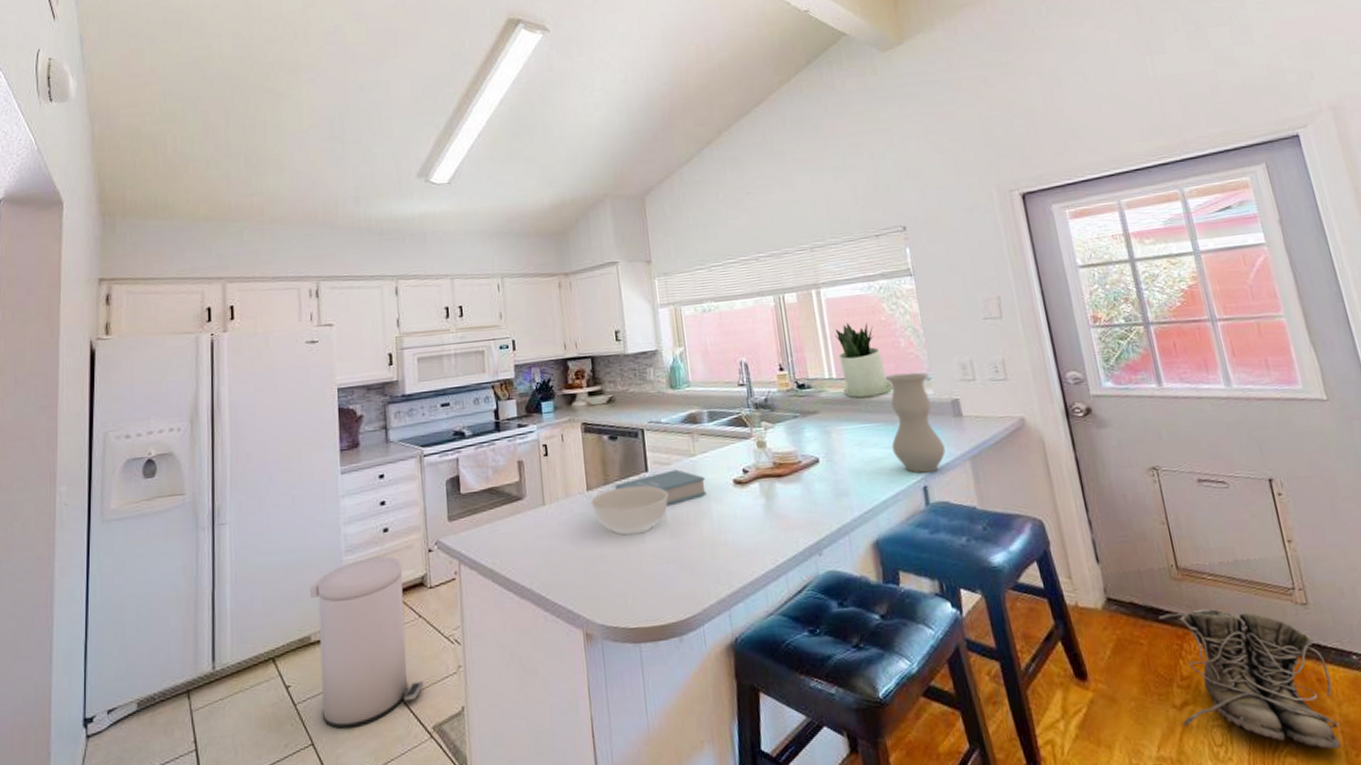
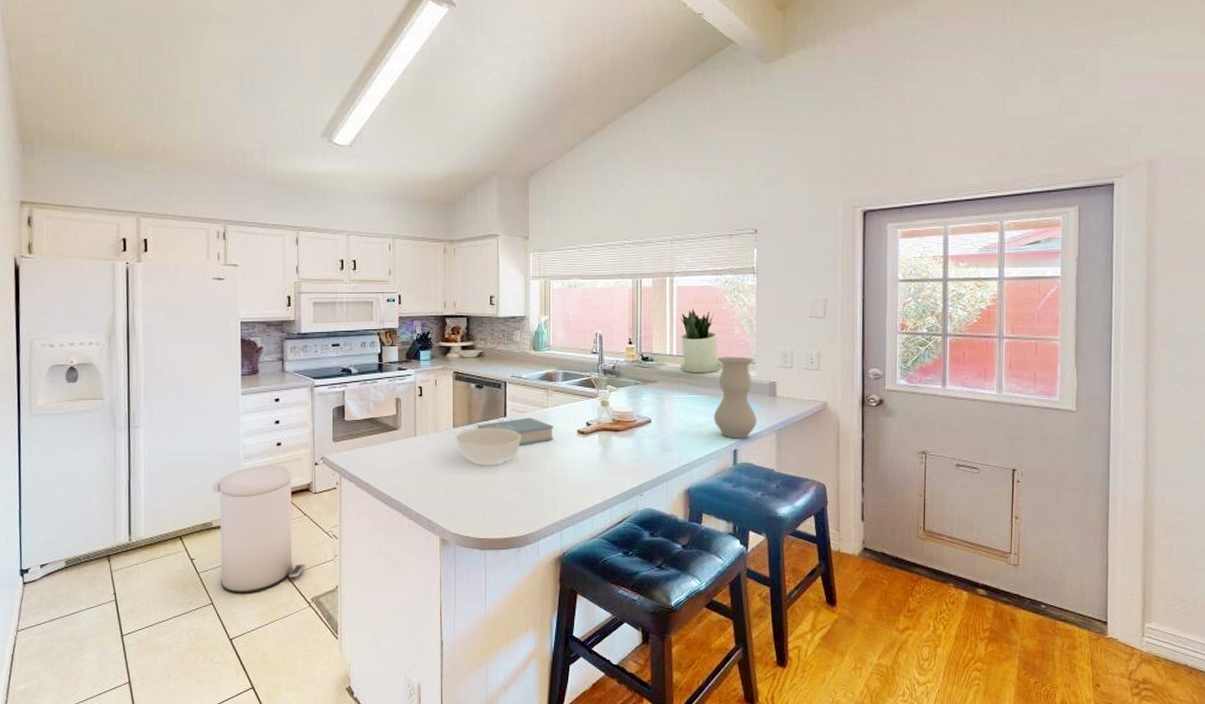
boot: present [1158,607,1340,750] -> none [901,561,1021,669]

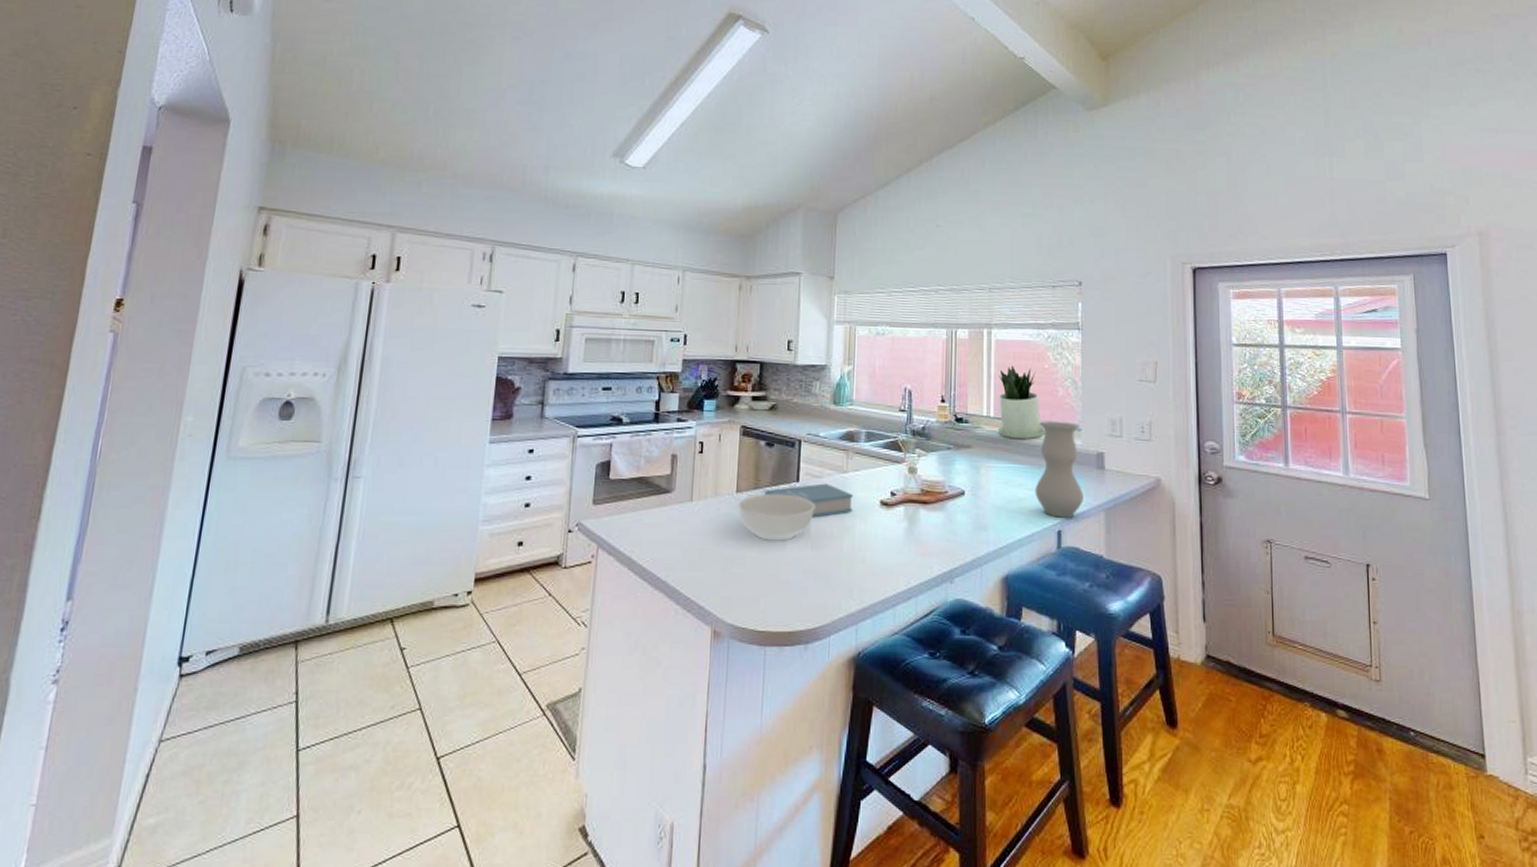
pedal bin: present [213,465,306,594] -> none [434,531,545,696]

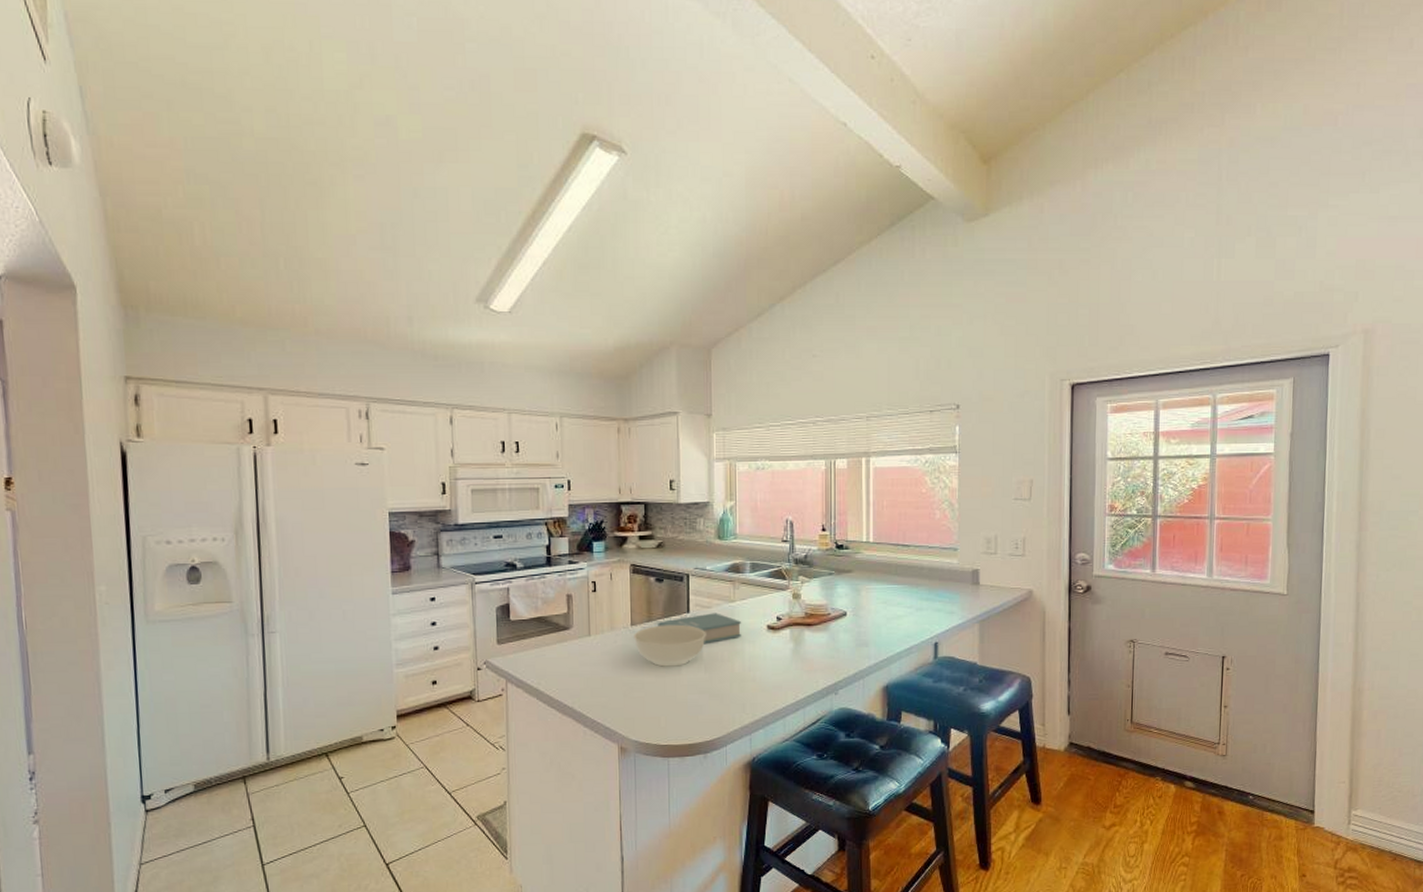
planter: present [998,365,1045,440] -> none [878,492,922,562]
vase: present [1035,421,1084,518] -> none [913,542,959,631]

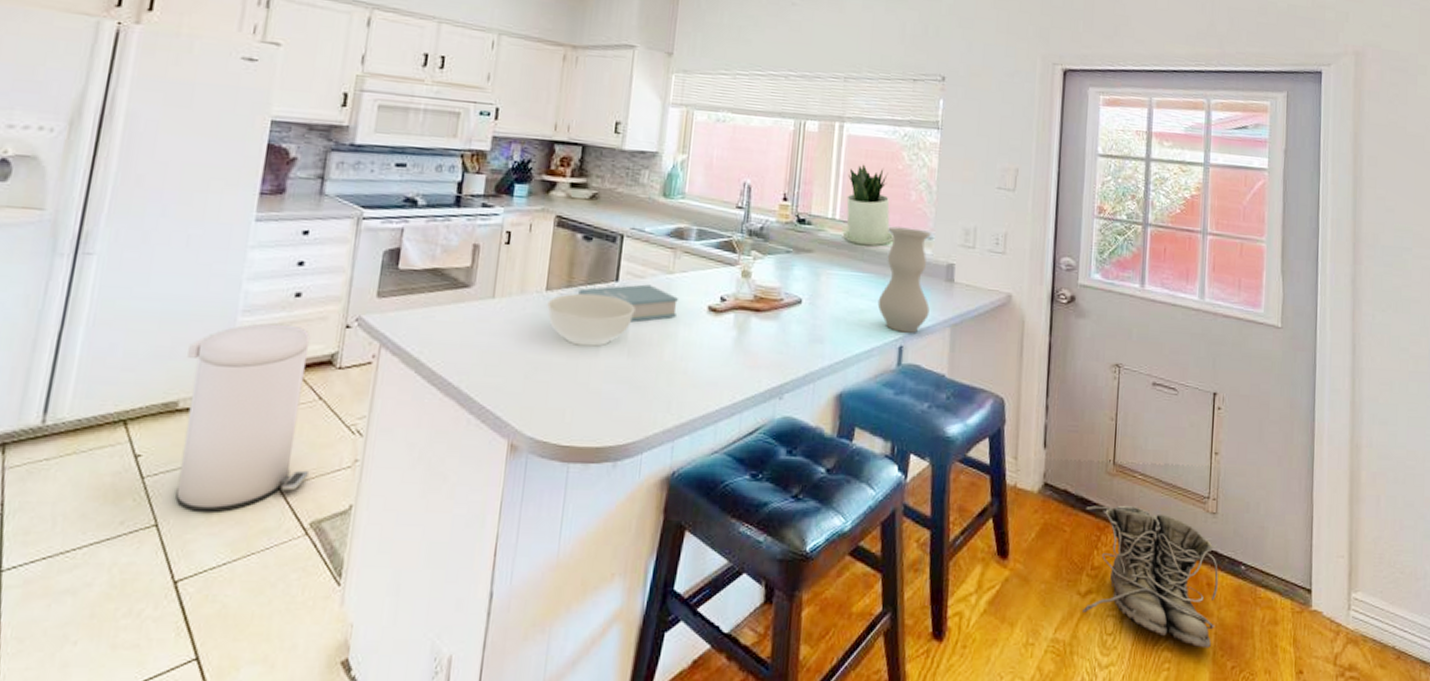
pedal bin: none [361,671,470,814] -> present [174,323,311,512]
planter: none [878,492,922,562] -> present [843,164,893,246]
vase: none [913,542,959,631] -> present [877,226,931,333]
boot: none [1108,754,1228,862] -> present [1082,505,1218,648]

